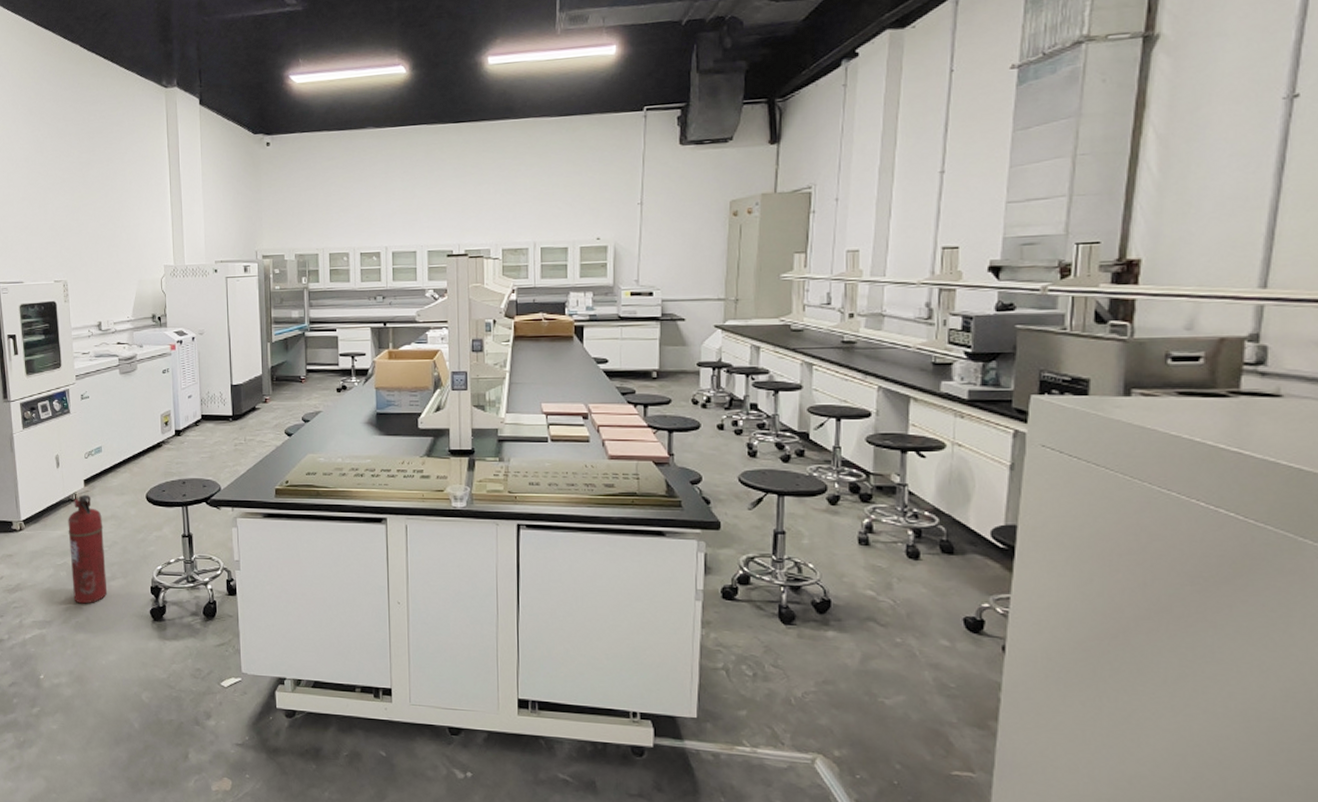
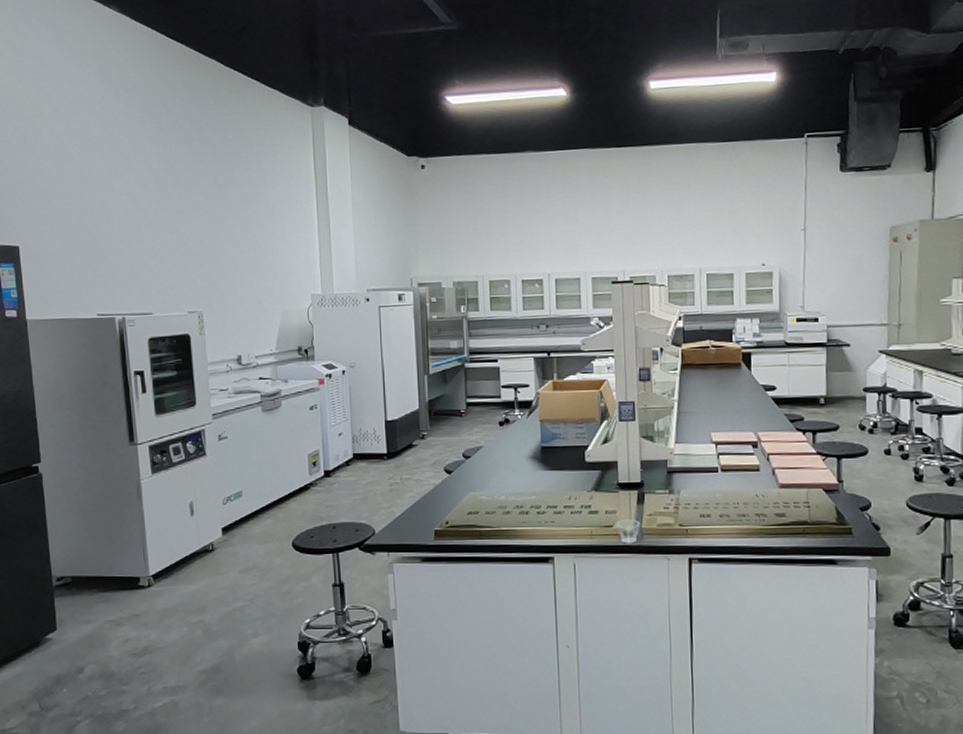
fire extinguisher: present [68,494,108,604] -> none [203,544,249,665]

